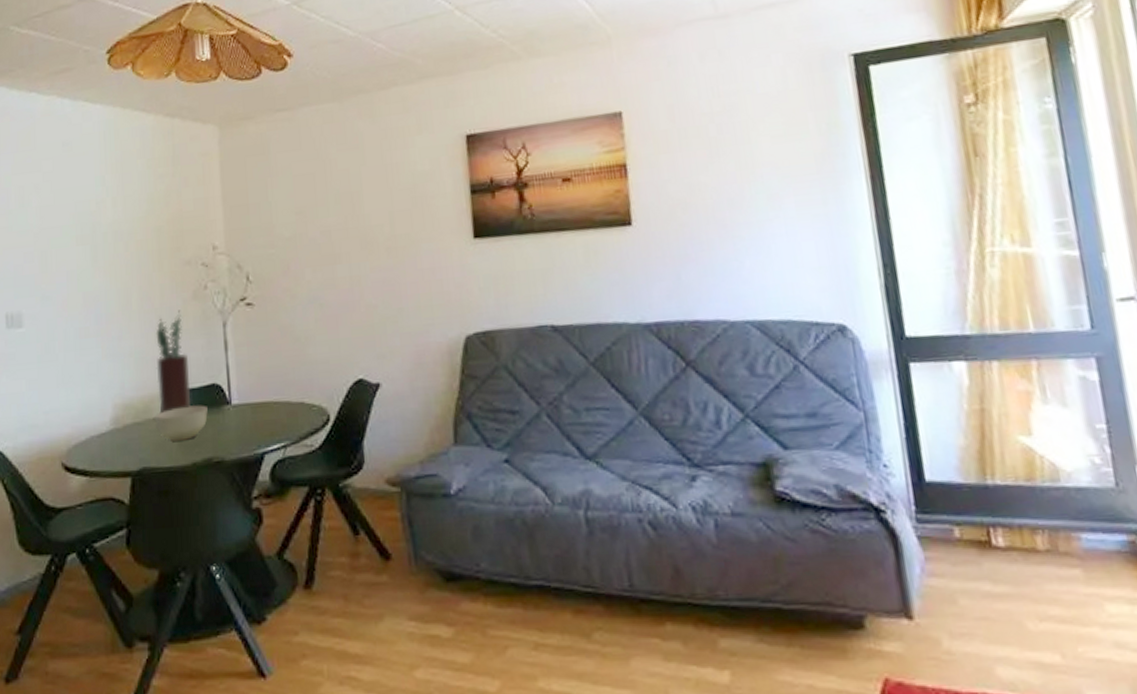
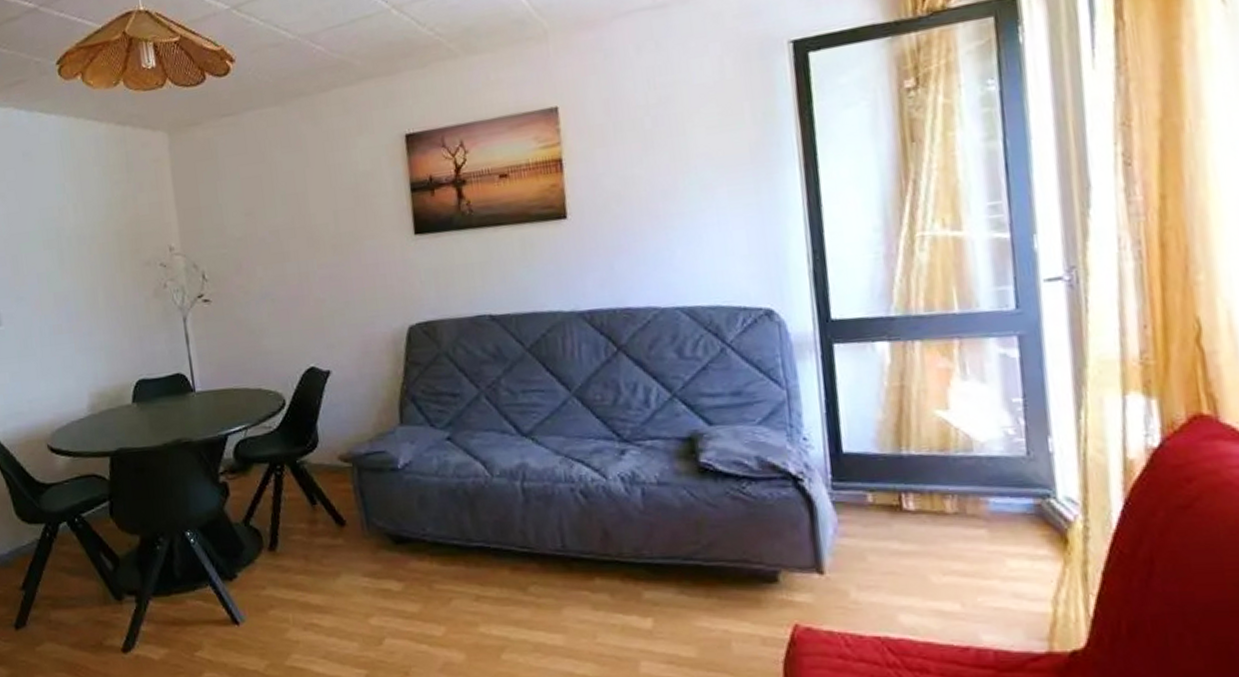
bowl: present [154,405,208,441] -> none [126,392,175,425]
vase: present [156,310,192,413] -> none [122,307,159,400]

